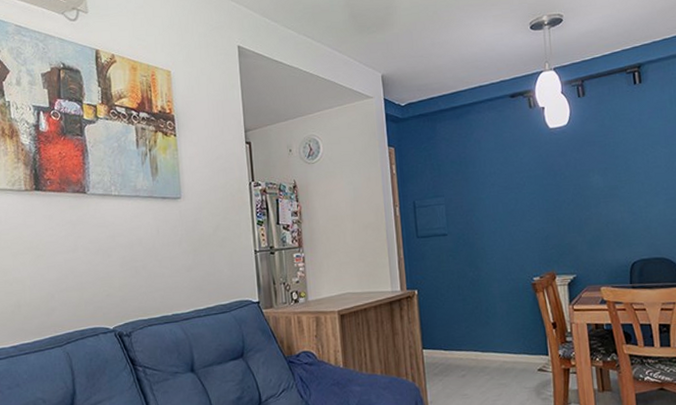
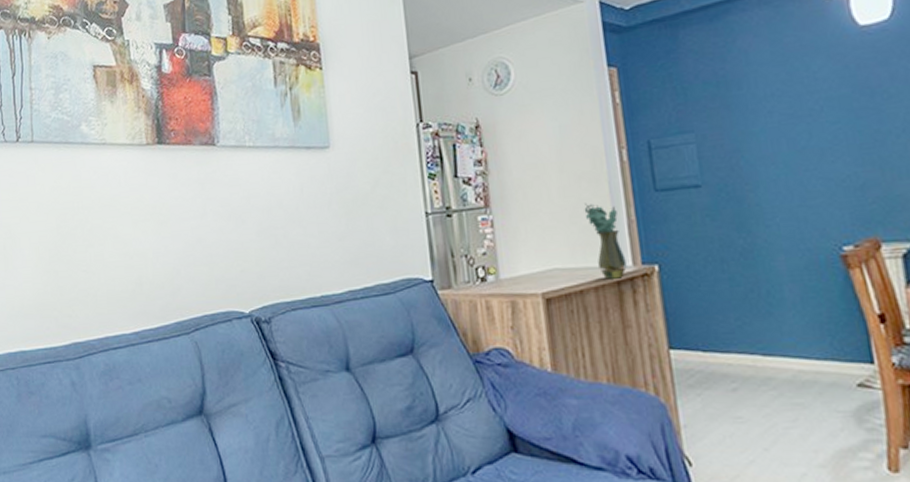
vase: none [369,245,397,301] -> present [584,203,627,279]

